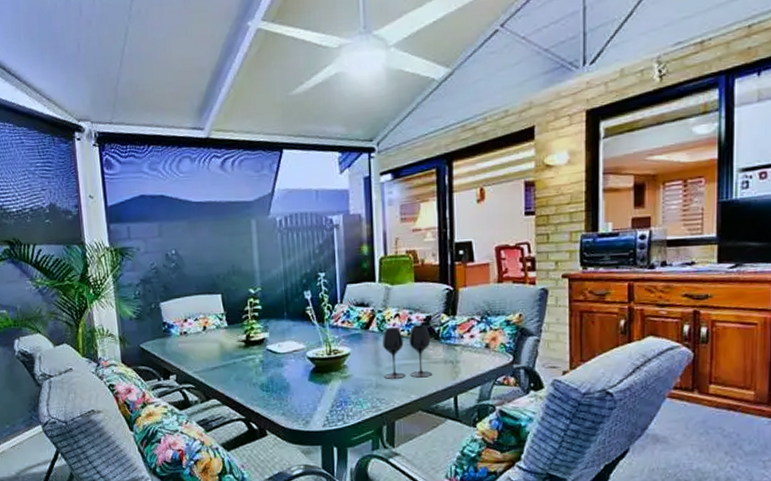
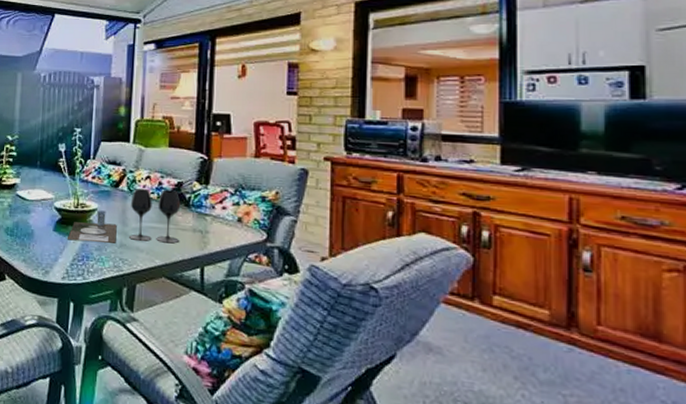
place setting: none [324,354,372,388] -> present [68,210,117,243]

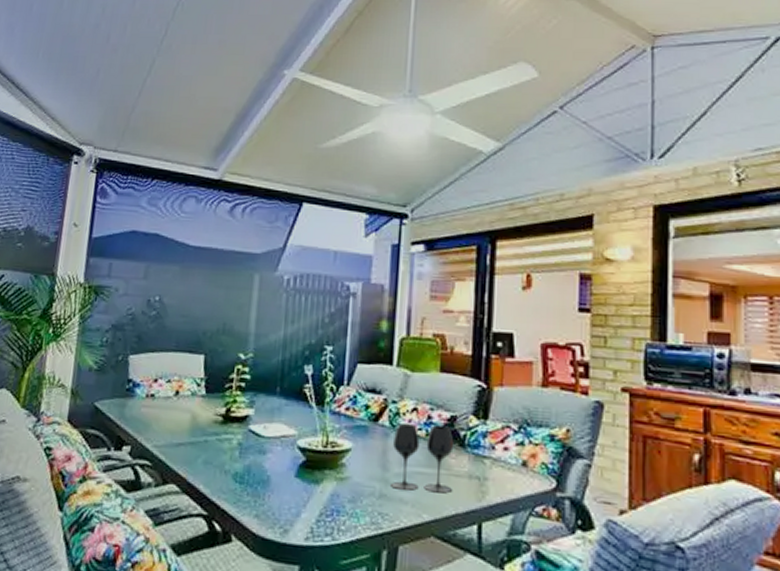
place setting: present [68,210,117,243] -> none [313,450,376,493]

